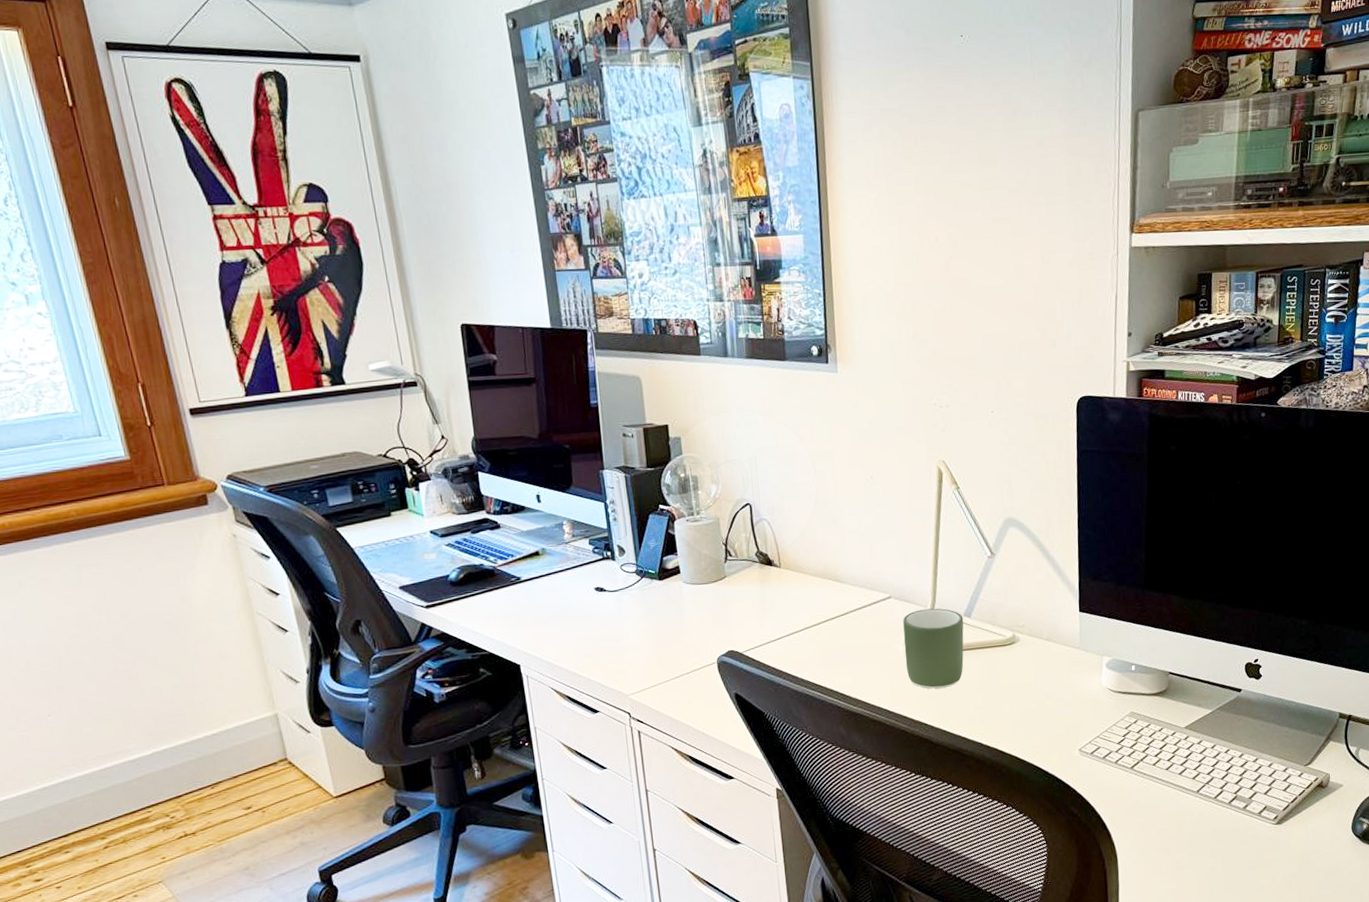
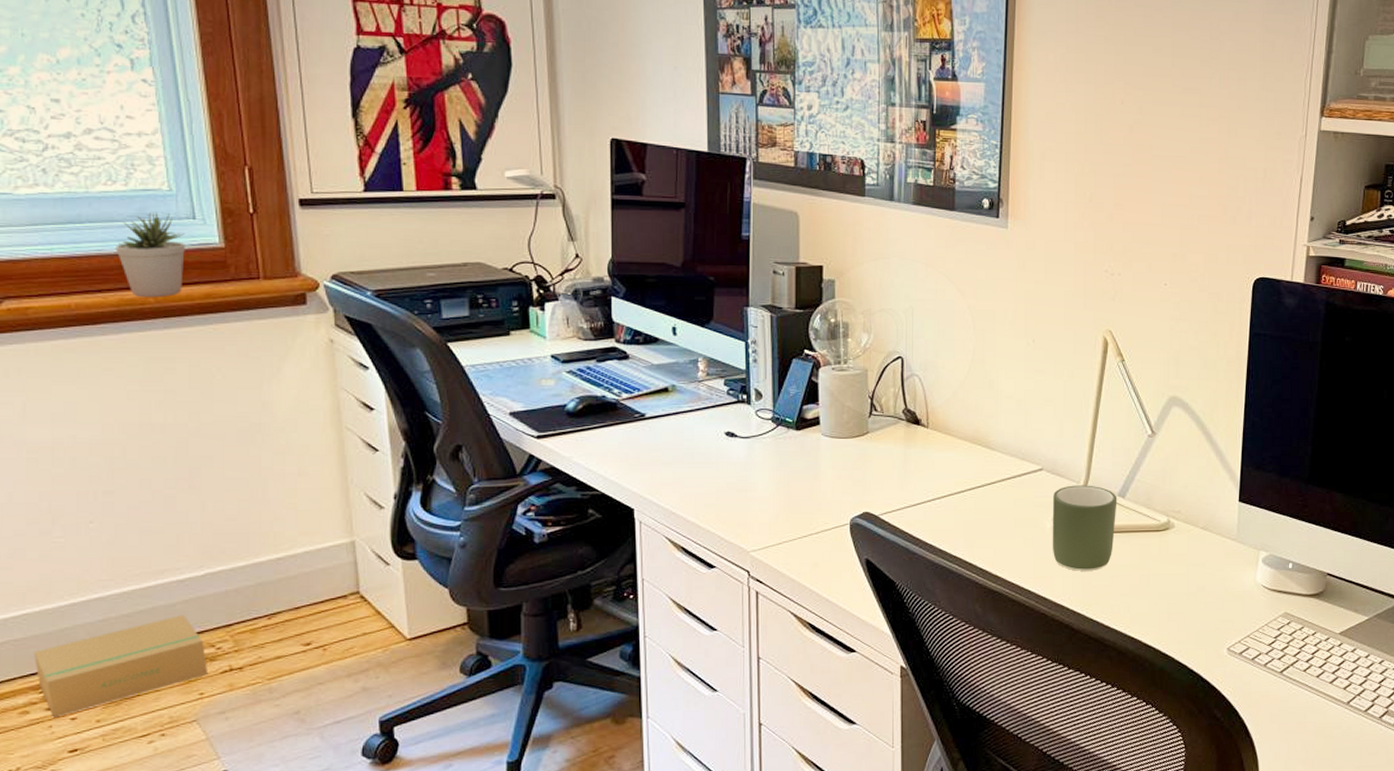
box: none [16,790,166,888] -> present [33,615,207,718]
potted plant: none [36,433,99,512] -> present [115,212,185,298]

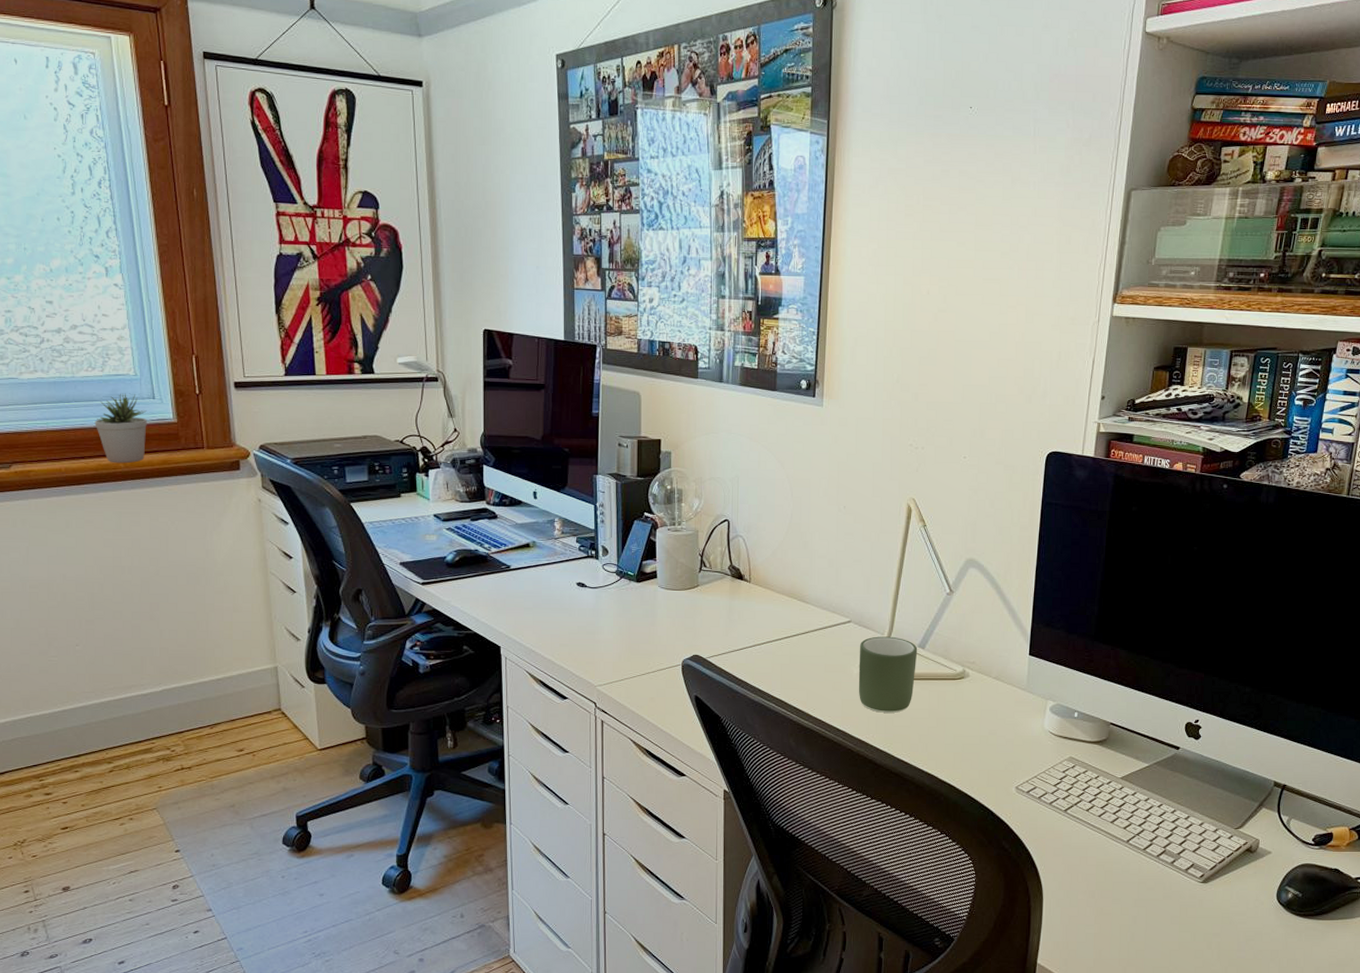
box: present [33,615,207,718] -> none [35,722,164,801]

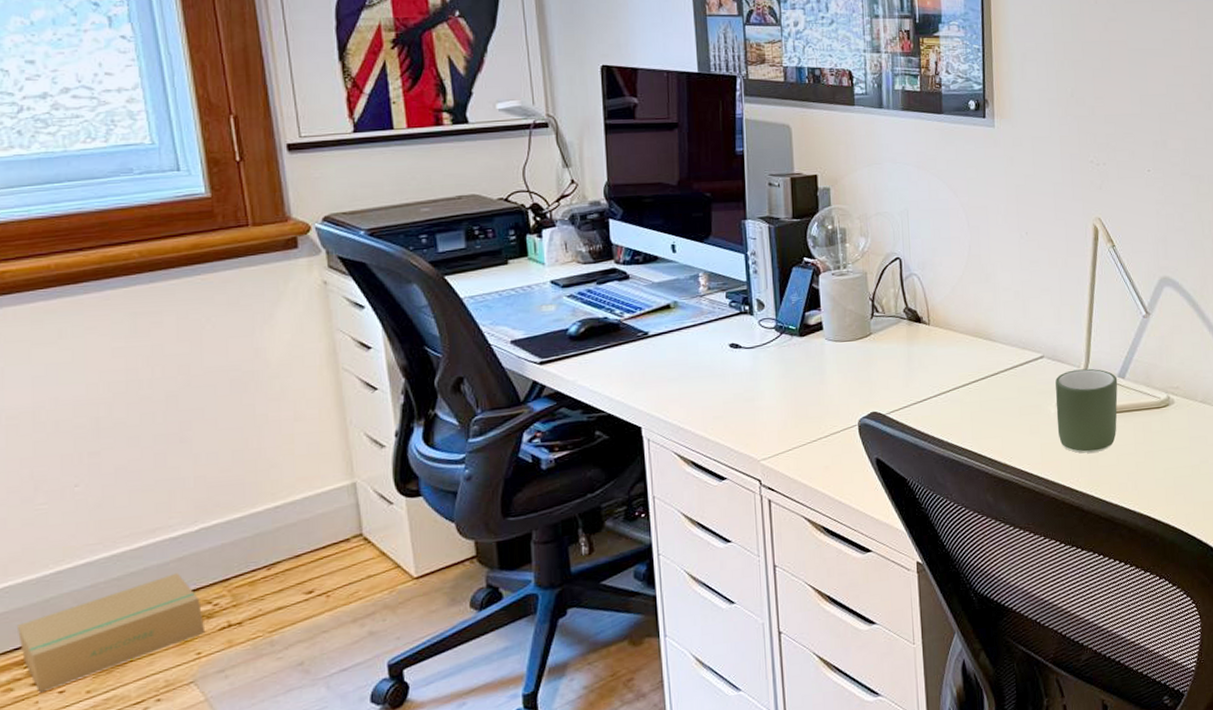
box: none [35,722,164,801] -> present [16,573,204,693]
potted plant: present [94,393,147,464] -> none [96,166,170,253]

